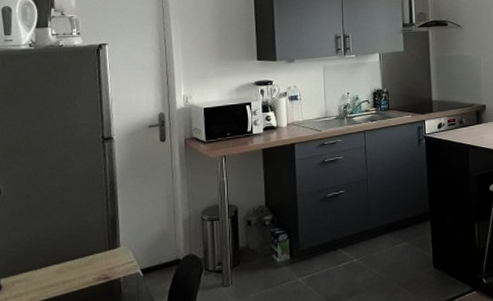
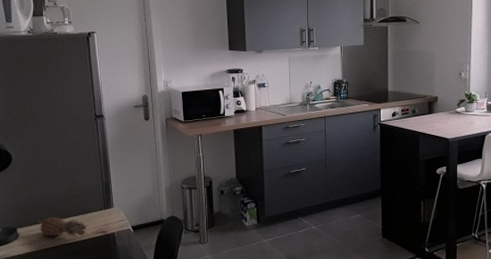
fruit: none [28,262,89,287] -> present [39,217,89,237]

